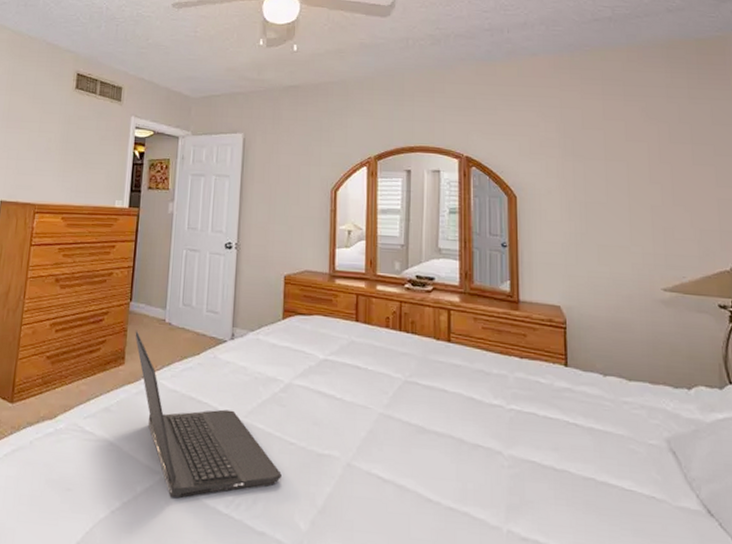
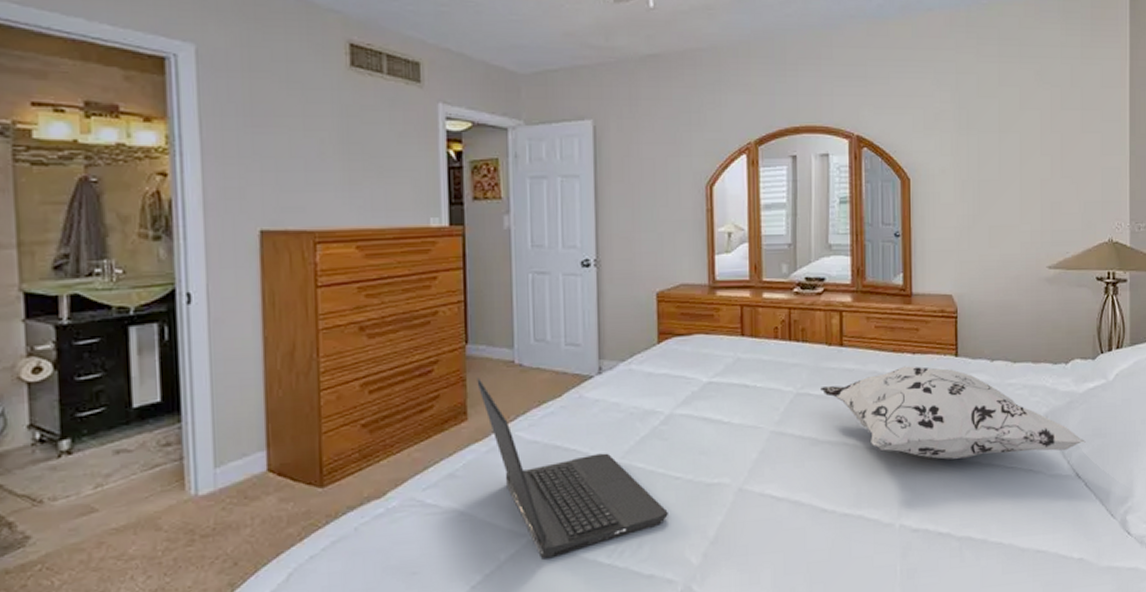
decorative pillow: none [428,369,717,482] -> present [821,366,1086,460]

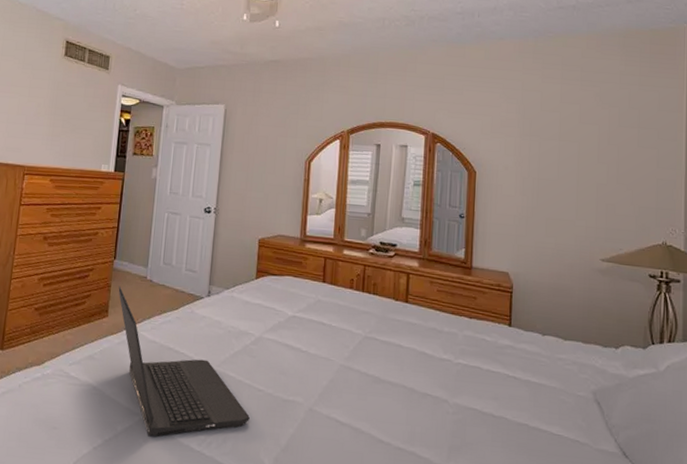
decorative pillow: present [821,366,1086,460] -> none [386,328,634,429]

